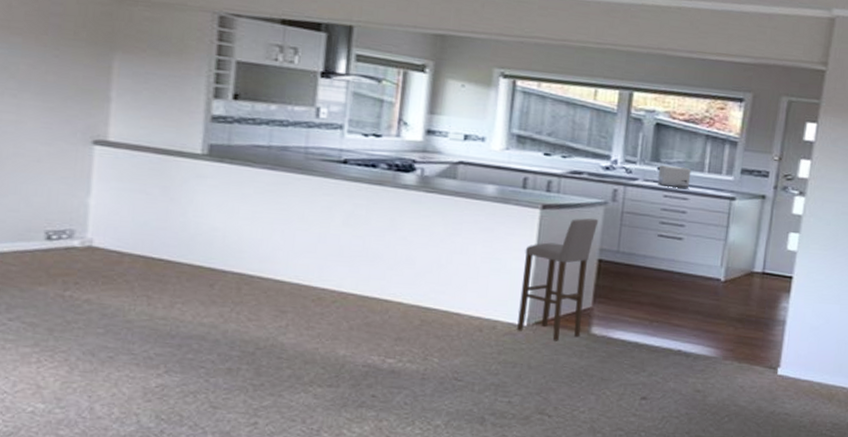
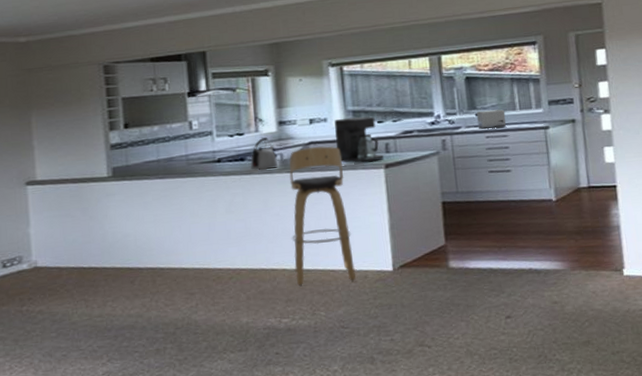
kettle: none [381,144,417,185] -> present [250,136,278,172]
bar stool: none [412,167,494,331] -> present [289,146,356,287]
coffee maker: none [489,141,544,199] -> present [334,116,385,163]
bar stool: present [517,218,599,341] -> none [378,167,441,280]

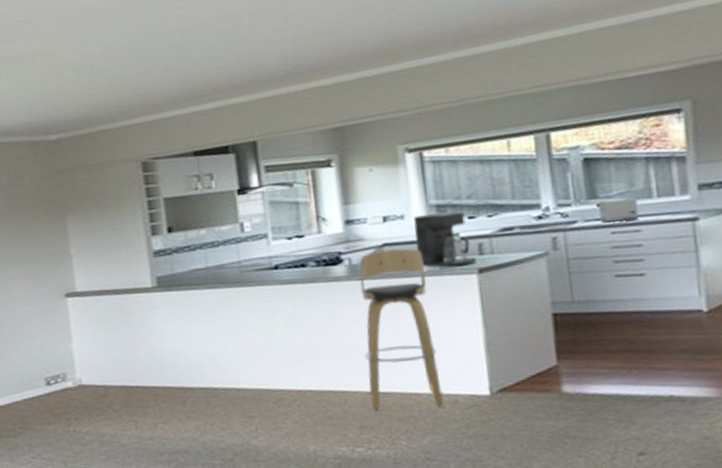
kettle: present [250,136,278,172] -> none [312,238,346,279]

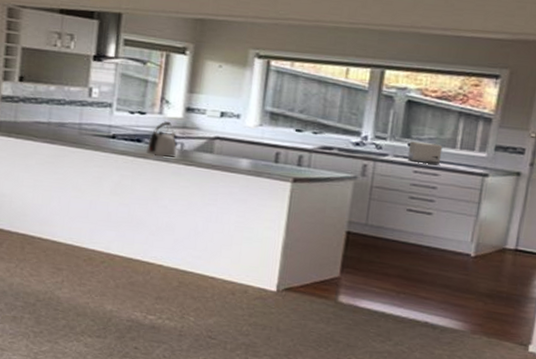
kettle: none [312,238,346,279] -> present [145,120,177,159]
bar stool: present [359,248,444,412] -> none [171,142,248,294]
coffee maker: present [413,210,478,268] -> none [243,118,295,173]

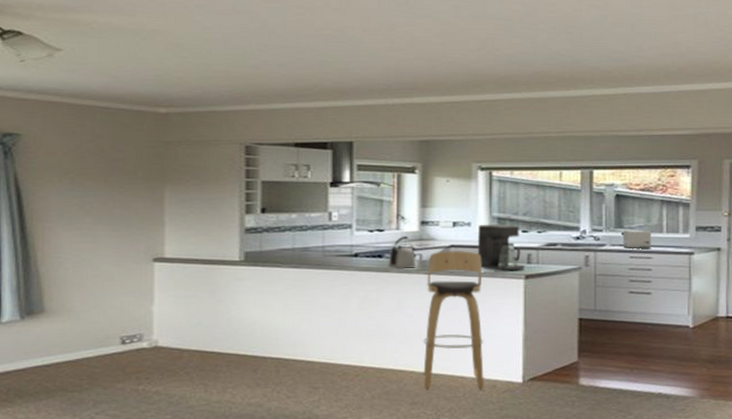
bar stool: none [171,142,248,294] -> present [422,250,485,391]
coffee maker: none [243,118,295,173] -> present [477,224,525,271]

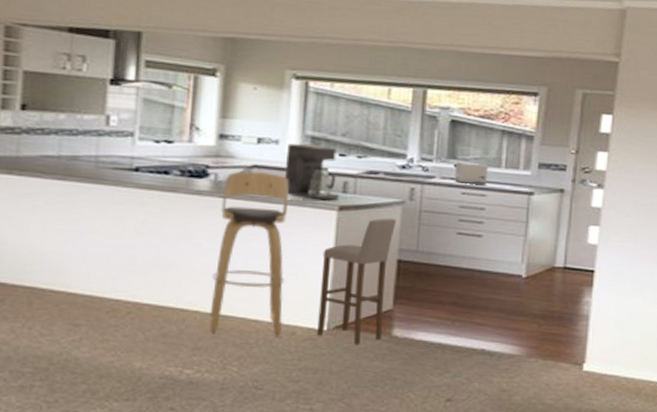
kettle: present [387,235,416,271] -> none [174,149,210,192]
bar stool: none [514,282,575,394] -> present [317,218,397,345]

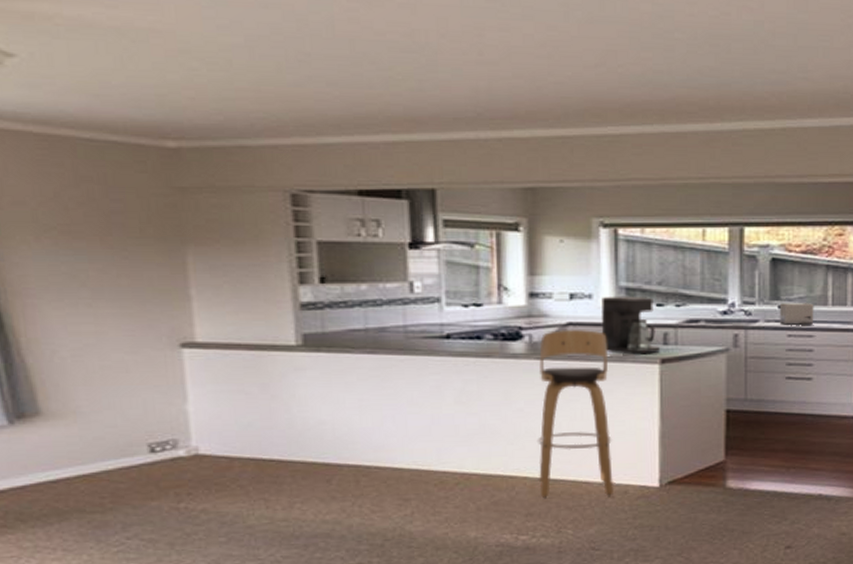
bar stool: present [317,218,397,345] -> none [648,367,722,499]

